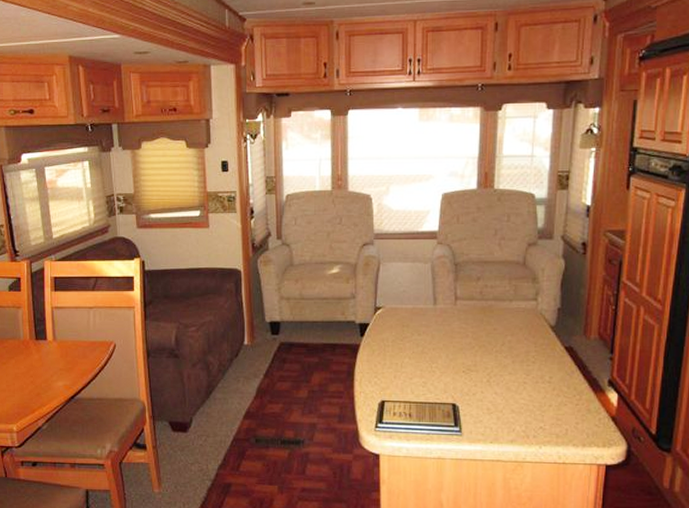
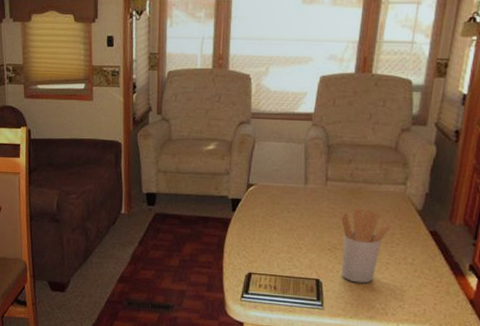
utensil holder: none [474,327,526,405] -> present [341,208,391,283]

